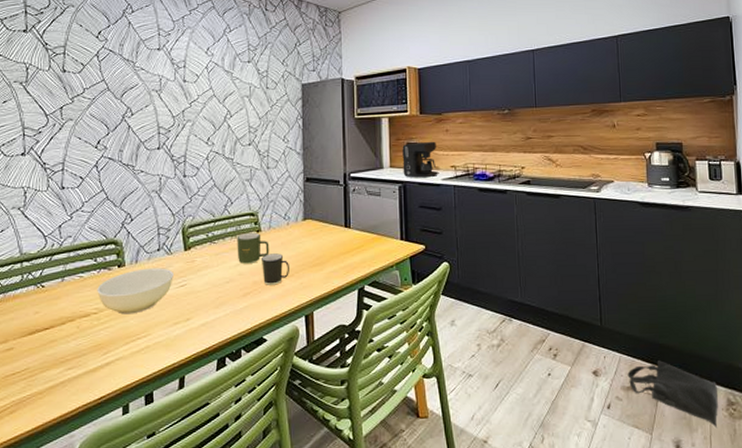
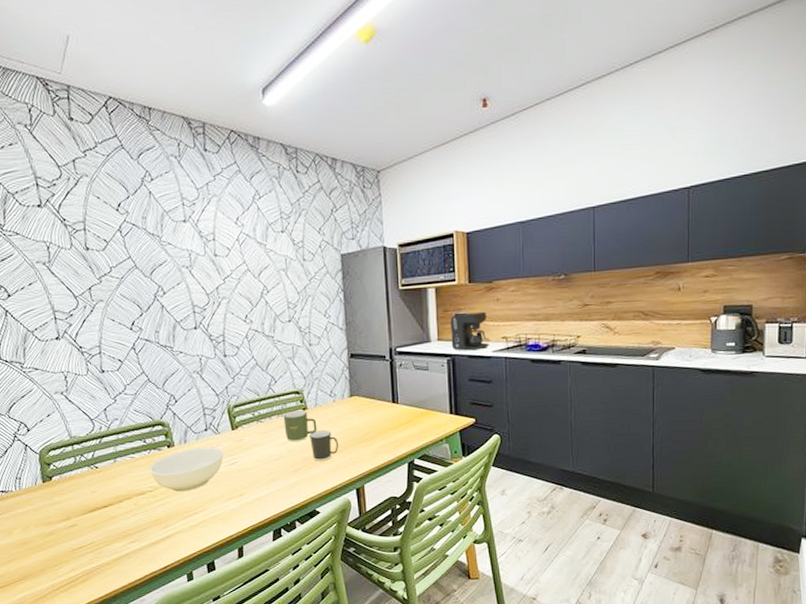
tote bag: present [627,360,718,427] -> none [676,523,766,582]

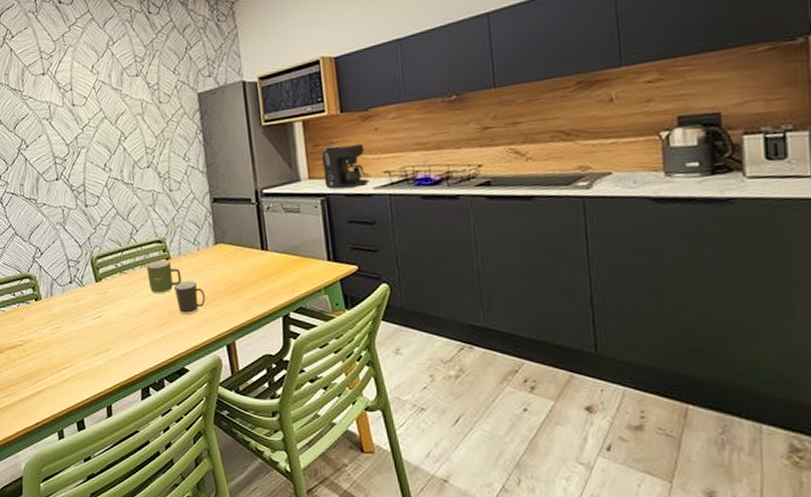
bowl: present [149,447,224,492] -> none [19,300,89,346]

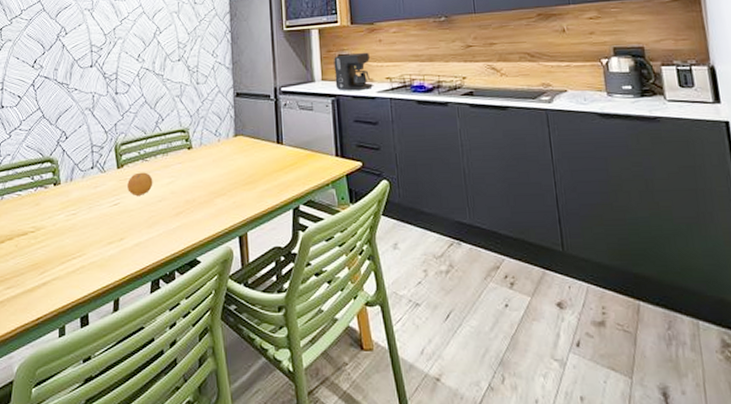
fruit: none [107,284,134,308] -> present [127,172,153,196]
mug: present [146,261,182,293] -> none [168,150,201,182]
mug: present [174,281,205,315] -> none [193,171,222,204]

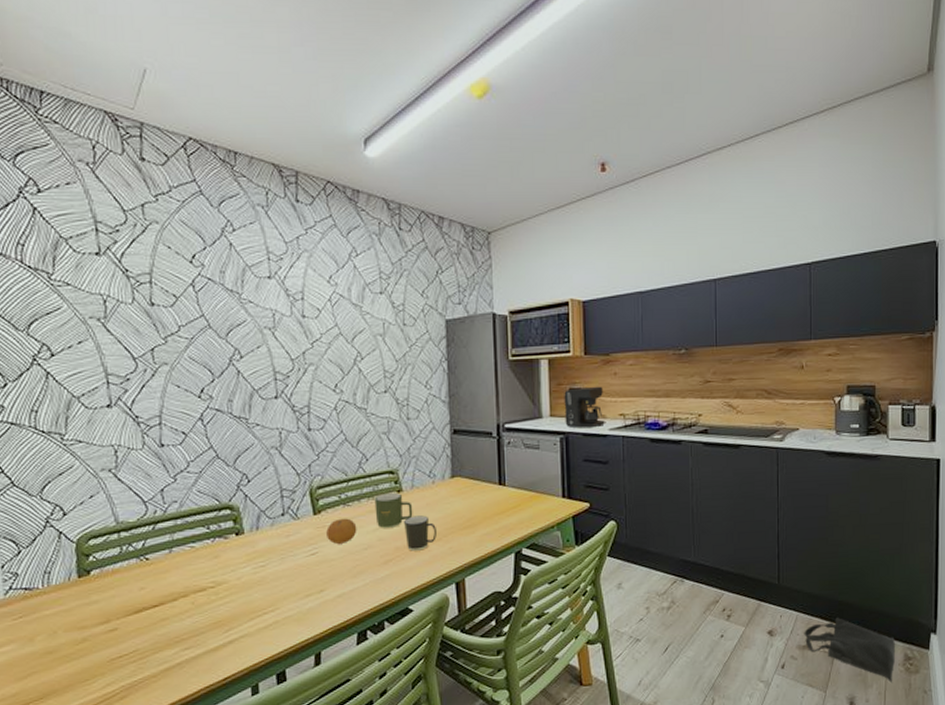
mug: none [168,150,201,182] -> present [374,493,413,528]
mug: none [193,171,222,204] -> present [404,515,436,551]
tote bag: none [597,292,711,373] -> present [804,618,895,683]

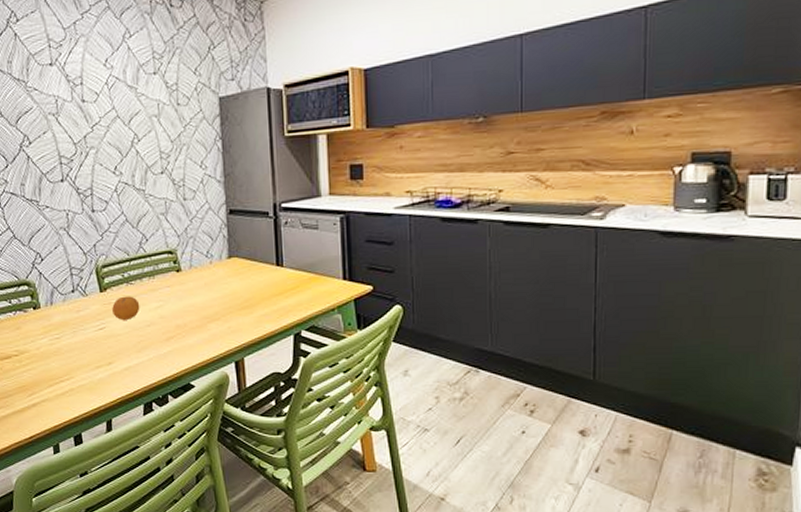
mug: present [374,493,413,528] -> none [155,273,192,306]
mug: present [404,515,436,551] -> none [184,295,215,329]
coffee maker: present [564,386,605,429] -> none [344,161,390,207]
tote bag: present [804,618,895,683] -> none [624,422,745,499]

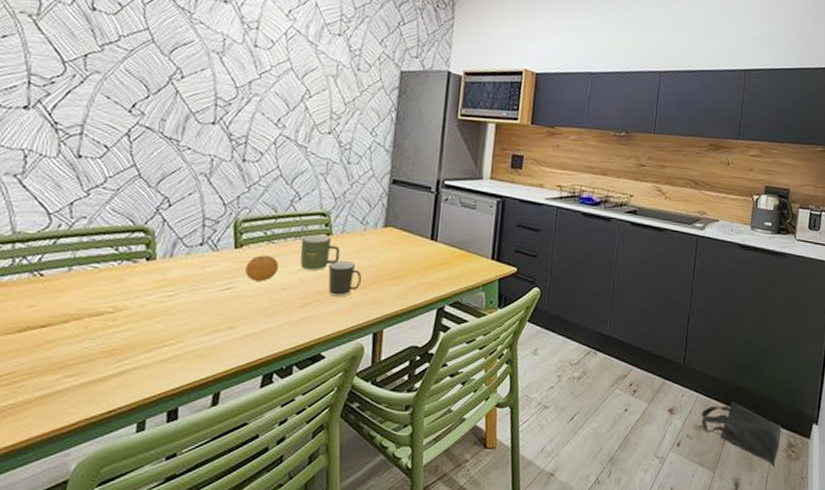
mug: none [155,273,192,306] -> present [300,235,340,270]
mug: none [184,295,215,329] -> present [328,261,362,297]
tote bag: none [624,422,745,499] -> present [701,402,781,467]

